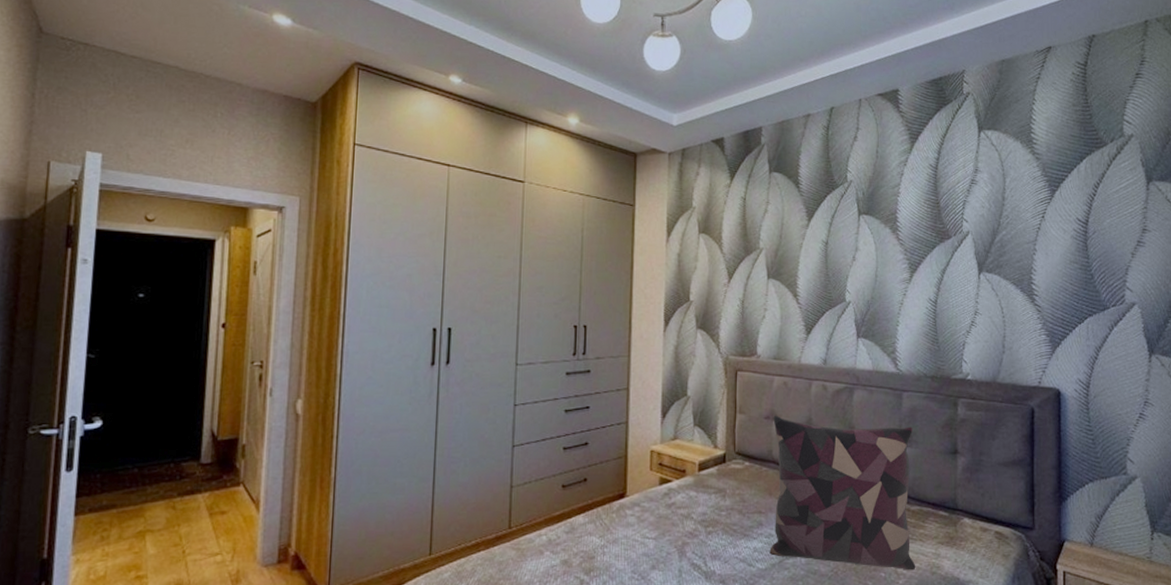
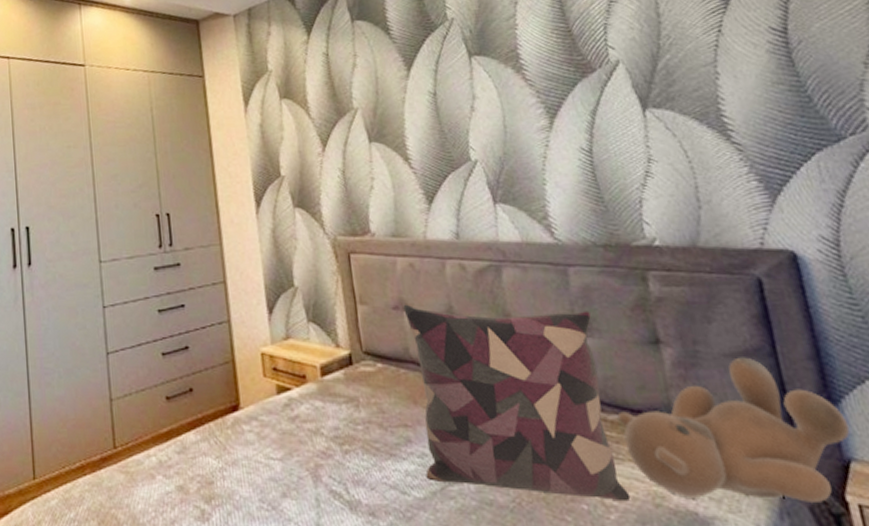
teddy bear: none [918,465,1069,571] -> present [617,357,850,504]

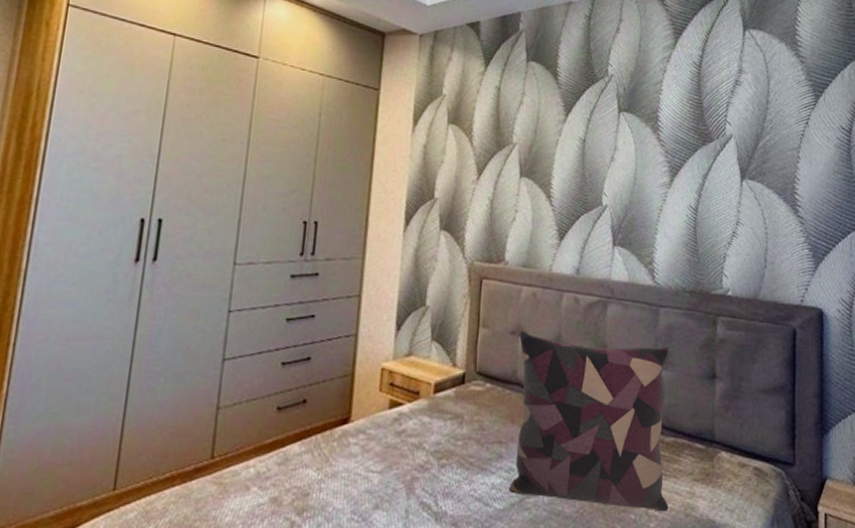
teddy bear: present [617,357,850,504] -> none [672,393,831,513]

